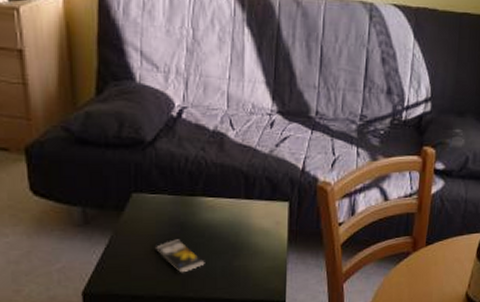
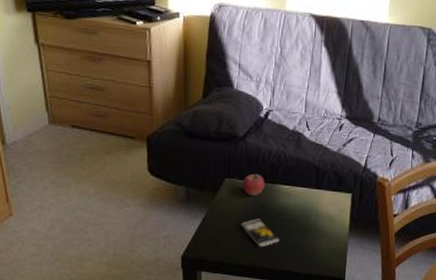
fruit: none [154,185,184,213] -> present [242,173,266,197]

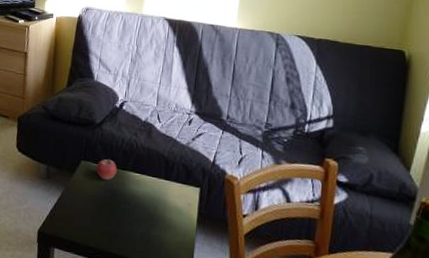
smartphone: present [241,218,280,246] -> none [93,202,129,231]

